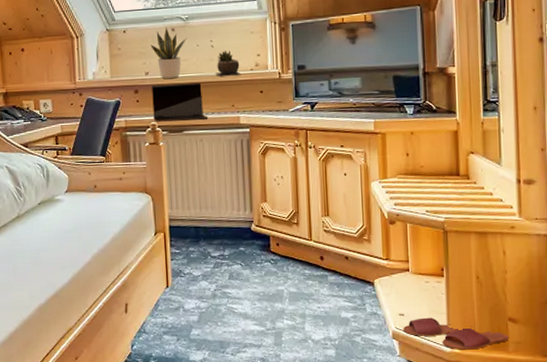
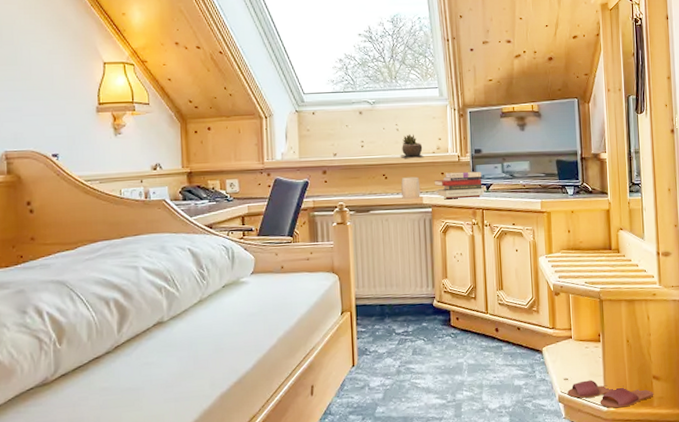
potted plant: present [150,27,187,79] -> none [339,110,373,161]
laptop: present [152,82,209,122] -> none [339,164,394,202]
mug: none [216,95,238,120] -> present [401,176,421,200]
books: none [252,89,309,120] -> present [434,171,485,200]

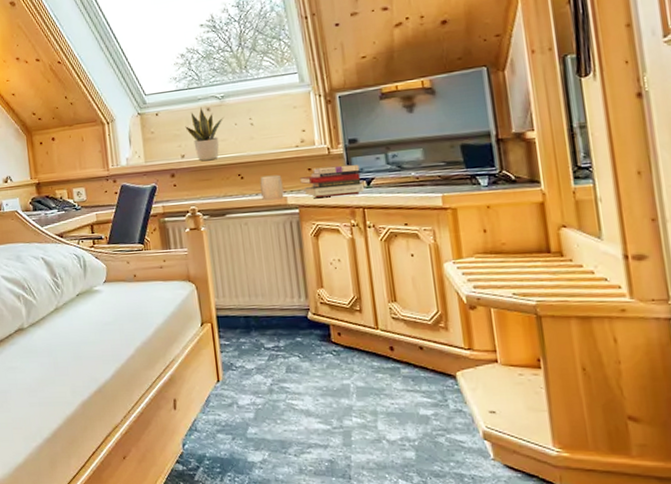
potted plant: none [339,110,373,161] -> present [185,107,224,161]
succulent plant: present [400,134,424,158] -> none [256,127,286,155]
slippers: present [567,380,654,408] -> none [495,415,632,454]

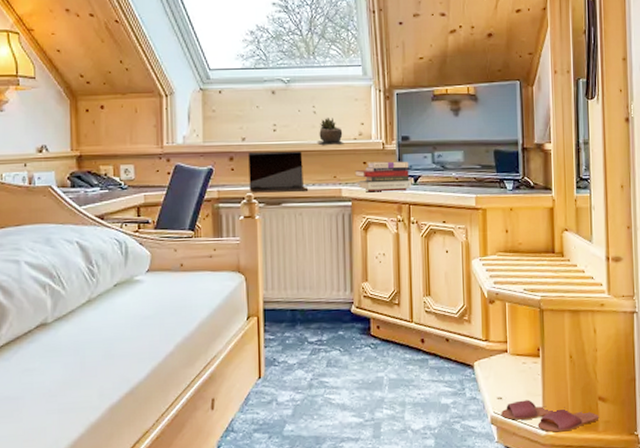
potted plant: present [185,107,224,161] -> none [248,89,287,146]
laptop: none [189,163,253,206] -> present [248,151,309,193]
succulent plant: none [256,127,286,155] -> present [317,118,345,145]
mug: present [260,174,285,201] -> none [317,166,339,192]
slippers: none [495,415,632,454] -> present [501,399,600,433]

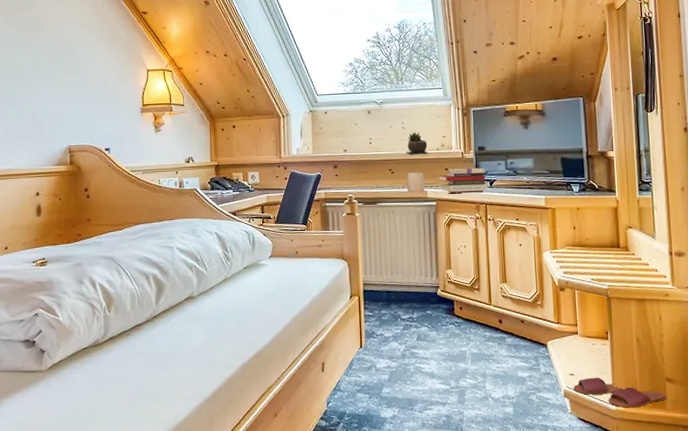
laptop: present [248,151,309,193] -> none [349,160,400,195]
mug: none [317,166,339,192] -> present [407,172,425,193]

